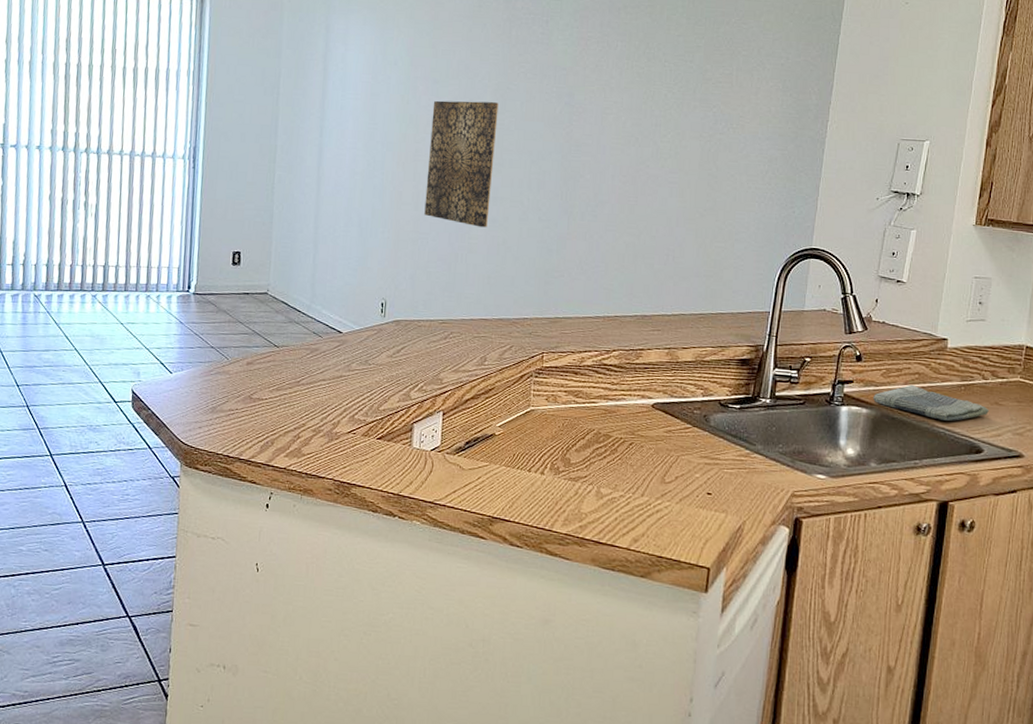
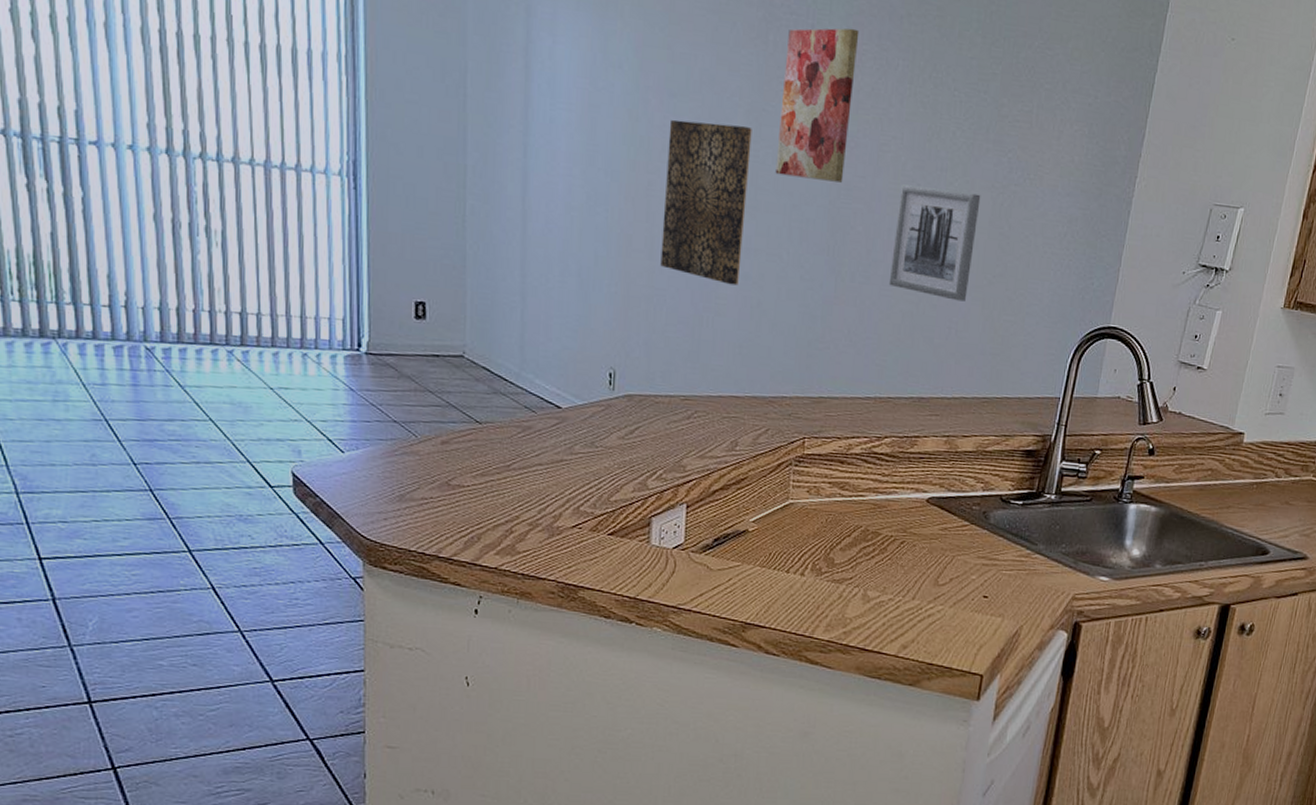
wall art: none [517,21,585,141] -> present [775,28,860,183]
wall art: none [613,139,691,232] -> present [888,184,981,302]
dish towel: present [873,384,989,421] -> none [1163,481,1279,521]

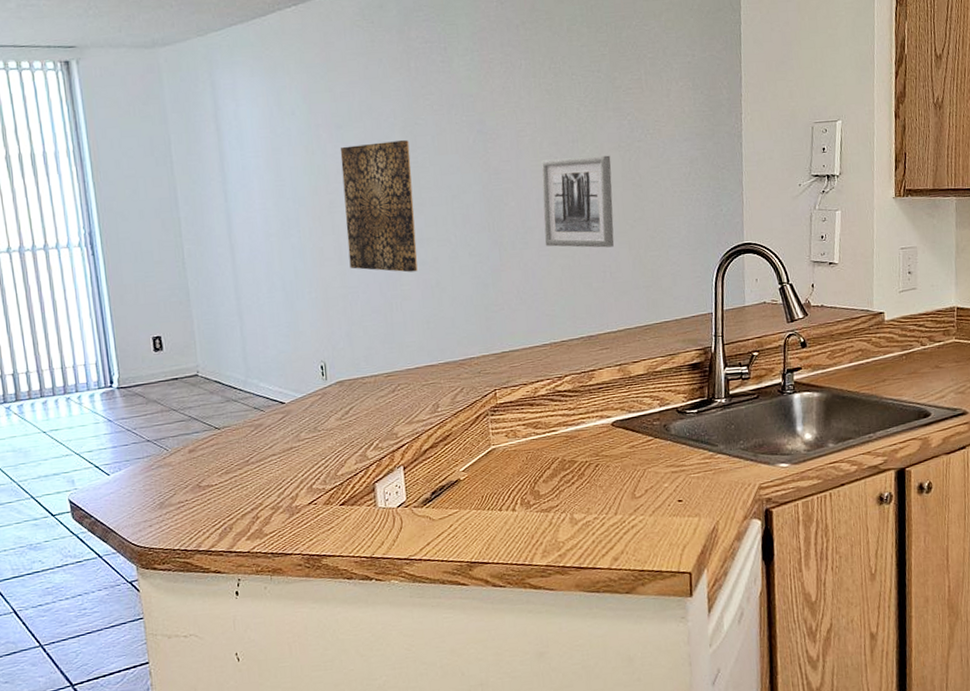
wall art: present [775,28,860,183] -> none [426,43,492,174]

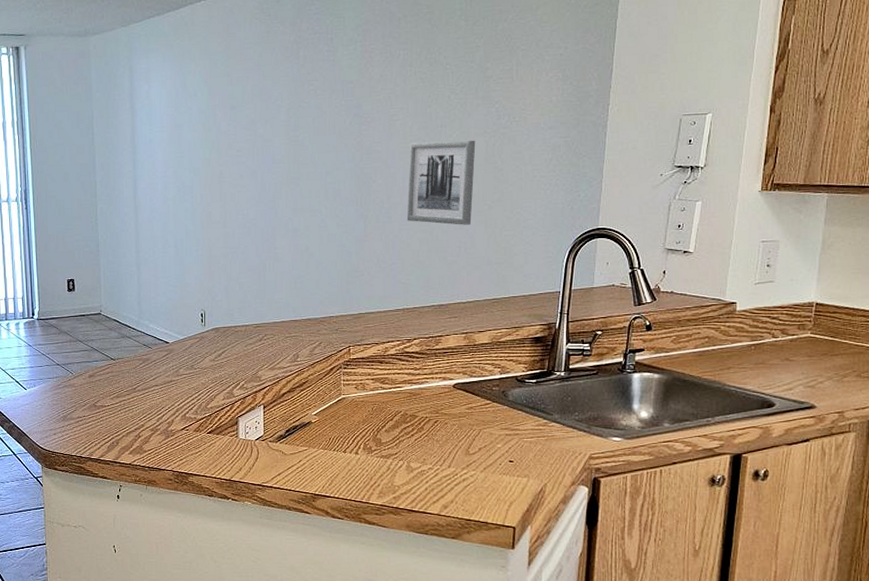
wall art: present [340,140,418,273] -> none [232,121,293,238]

